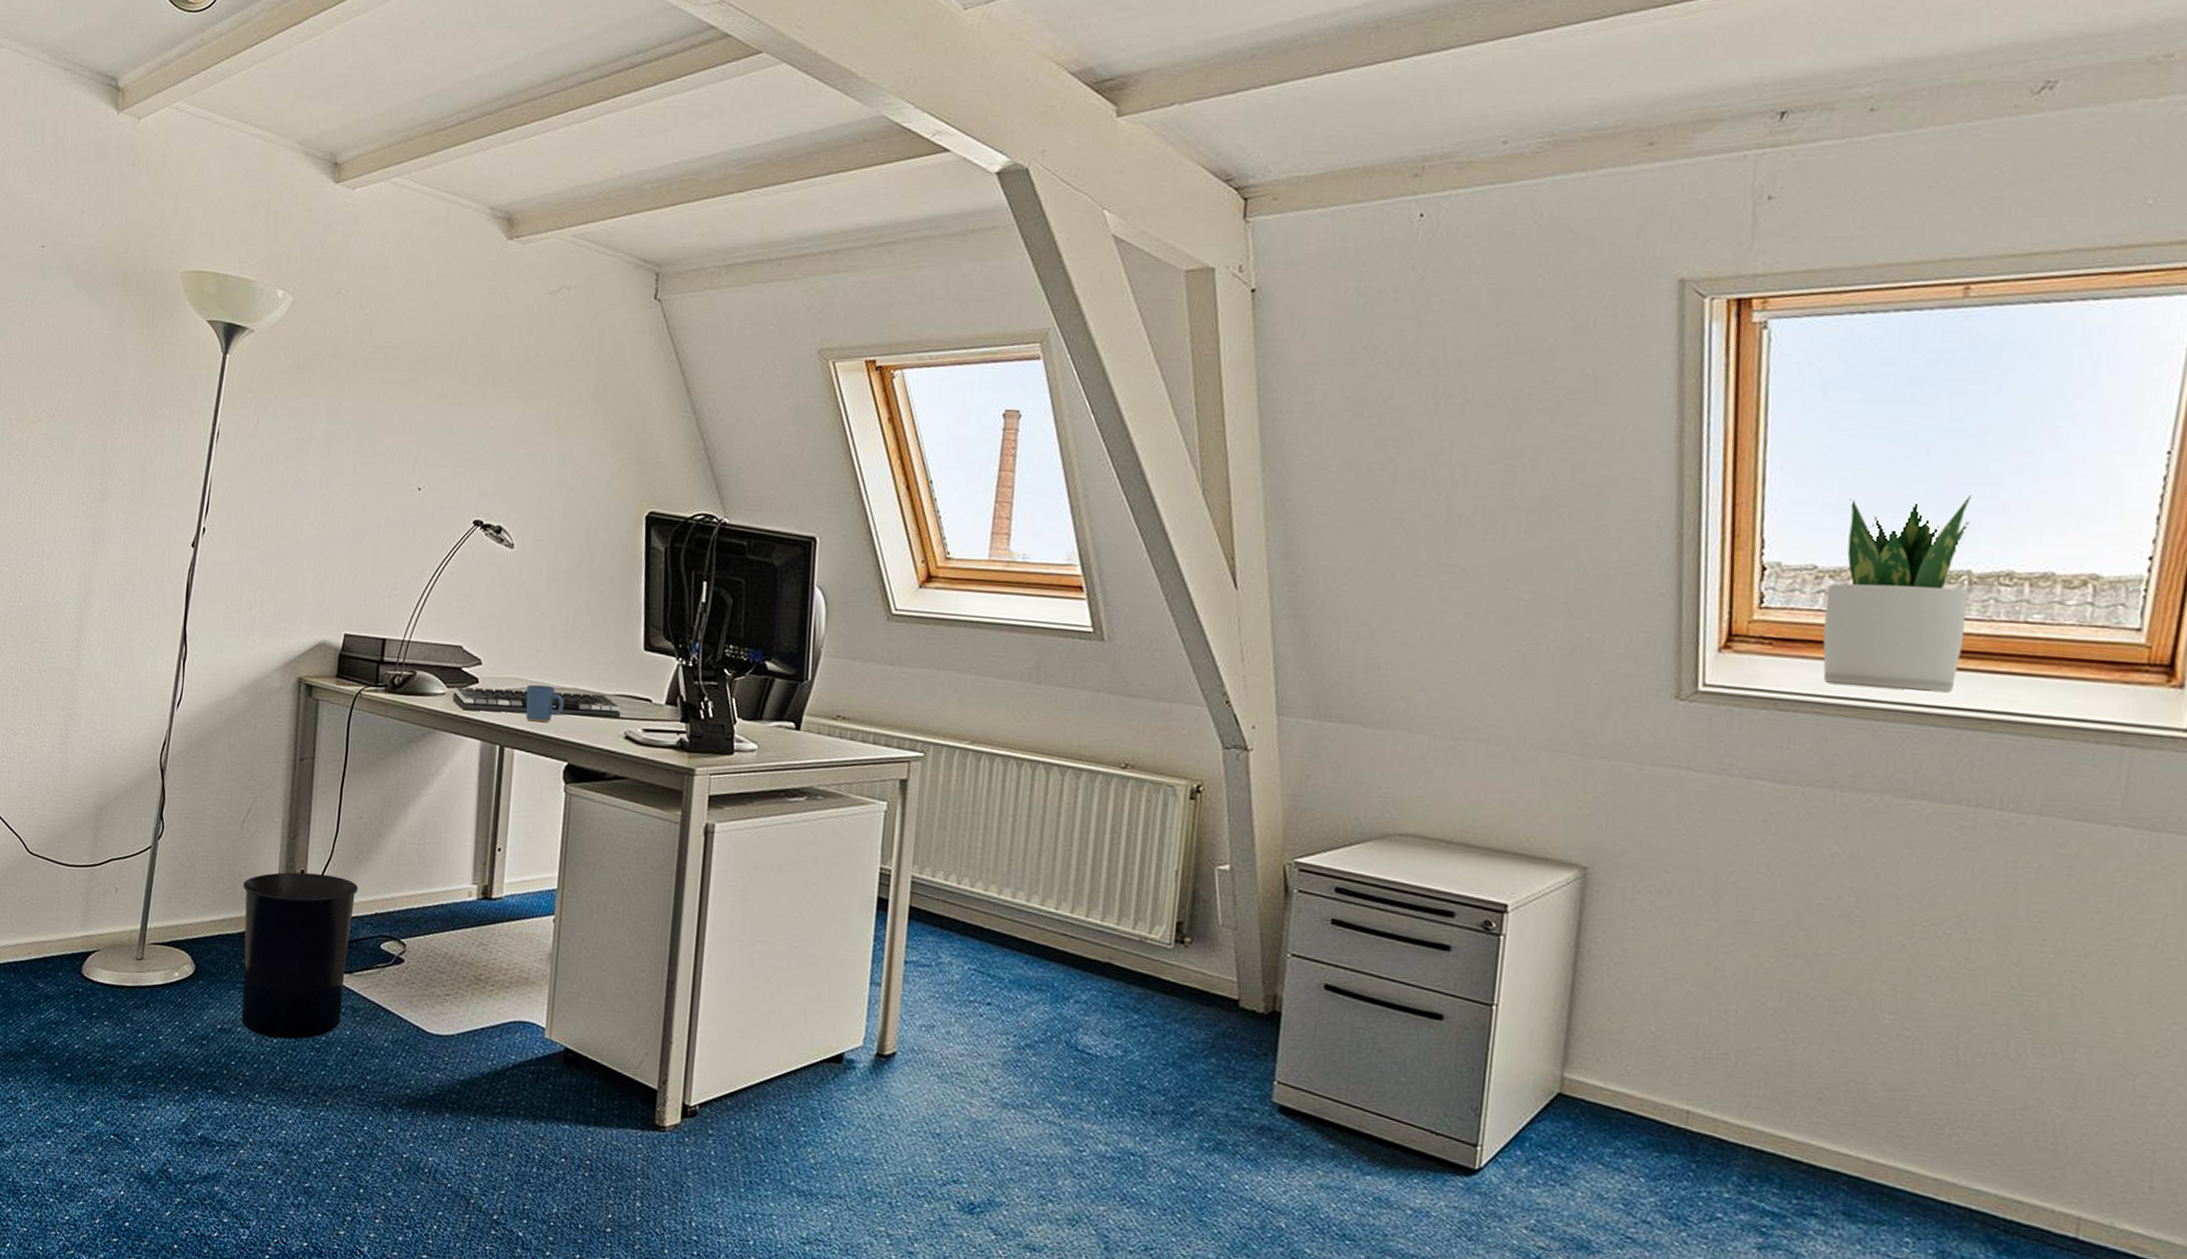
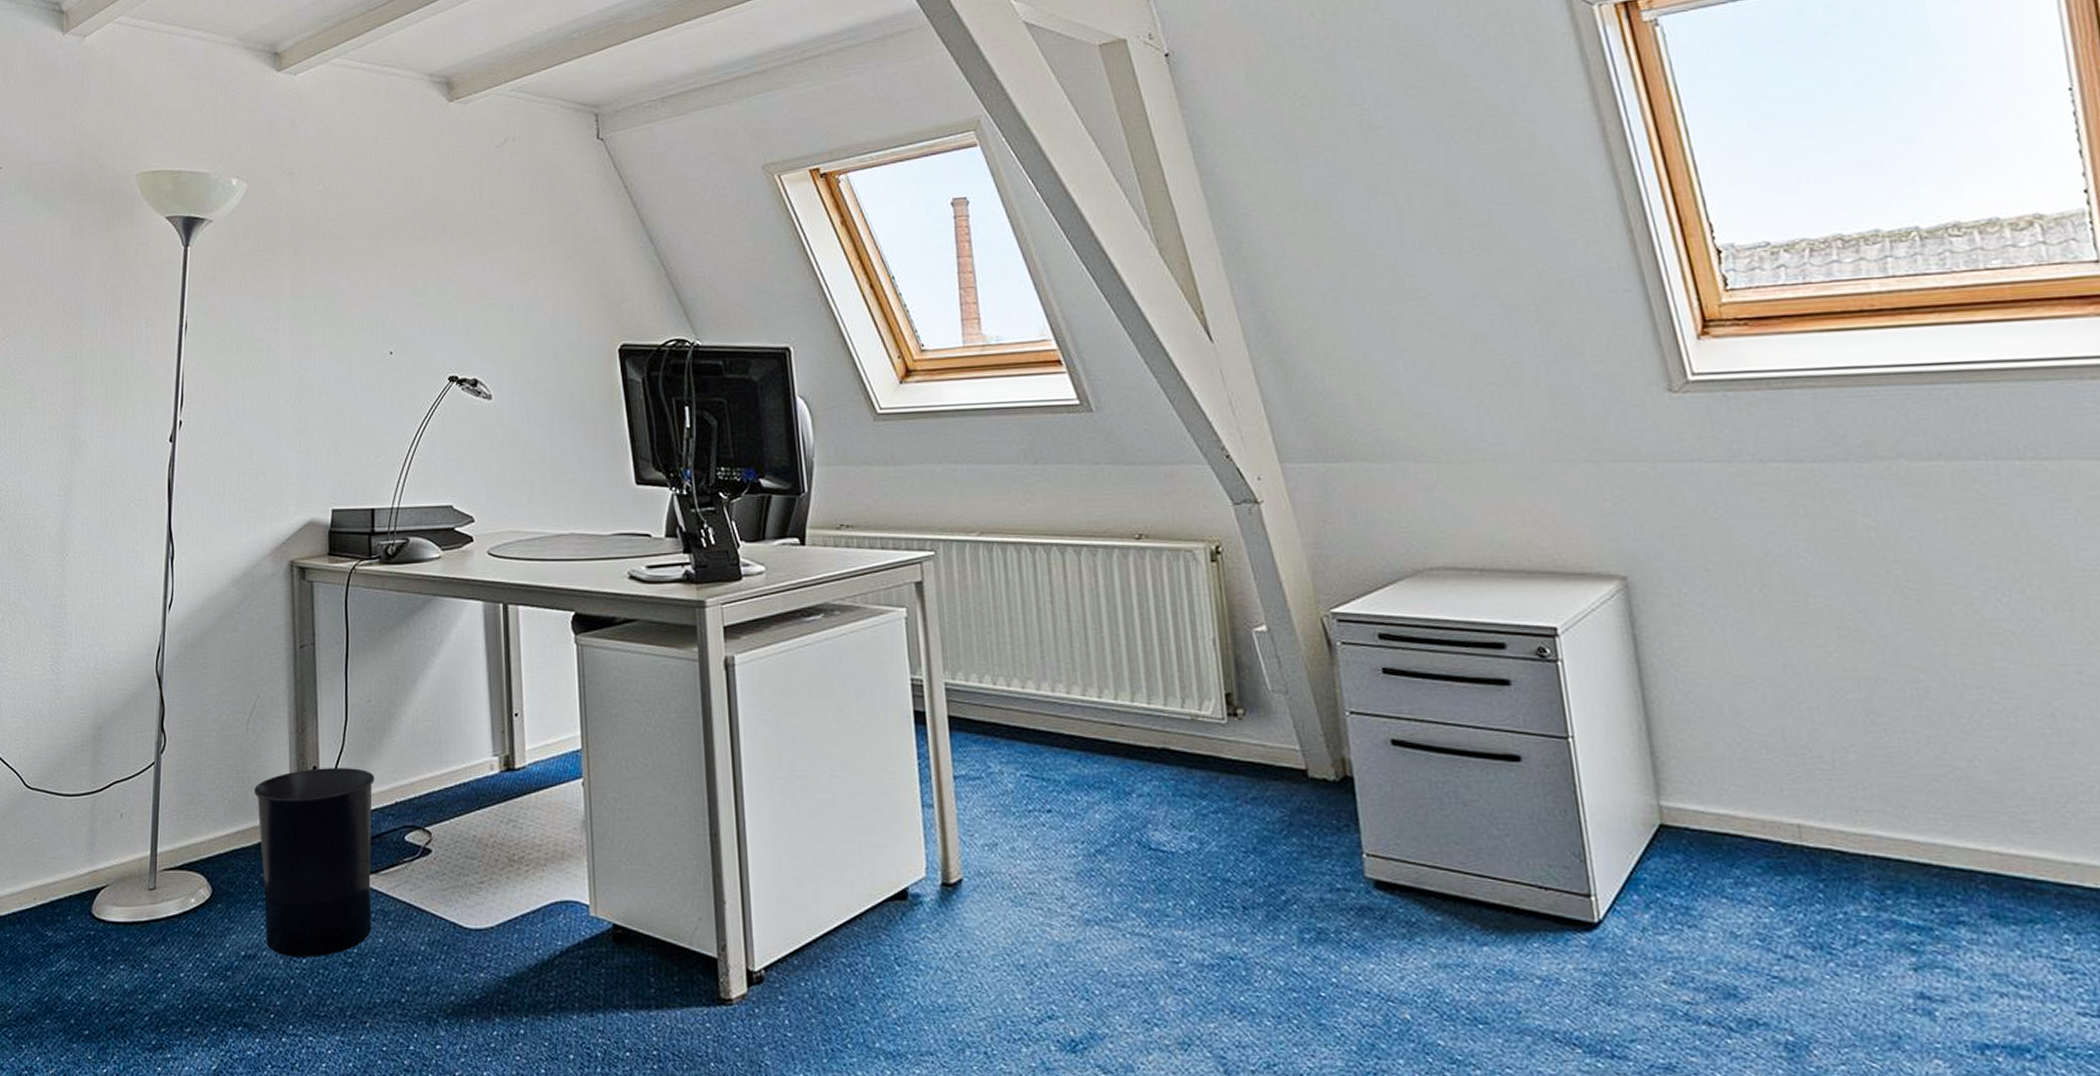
computer keyboard: present [452,686,621,718] -> none [449,536,622,572]
mug: present [526,684,564,723] -> none [523,535,563,574]
planter: present [1822,494,1973,693] -> none [1782,154,1937,357]

